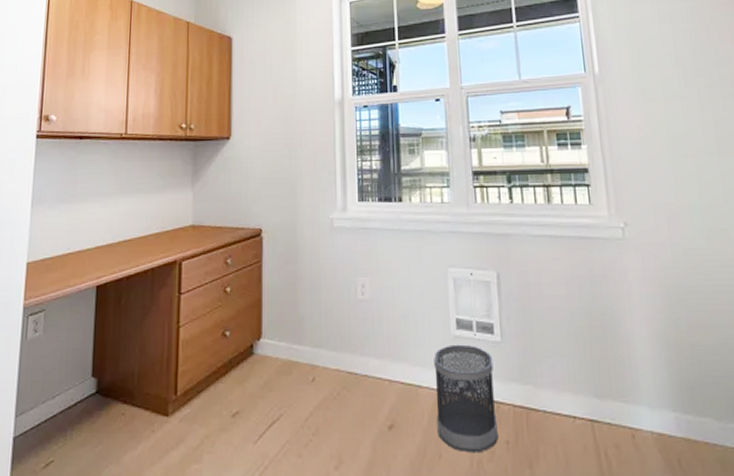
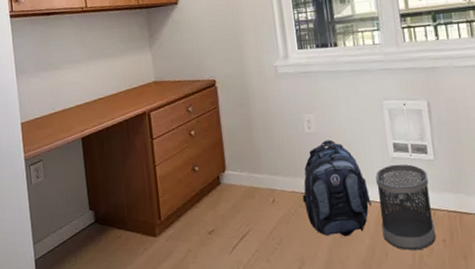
backpack: none [348,309,426,430] -> present [302,140,371,237]

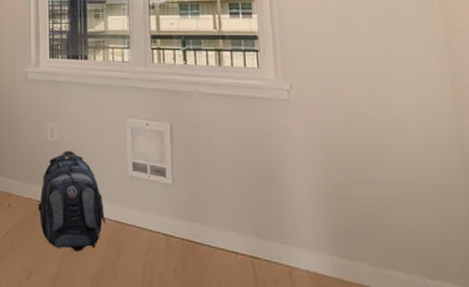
wastebasket: present [375,164,436,251] -> none [112,183,167,277]

